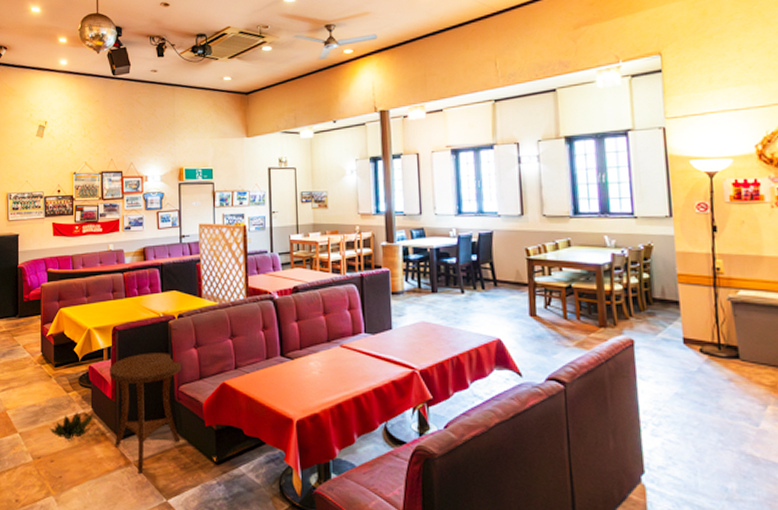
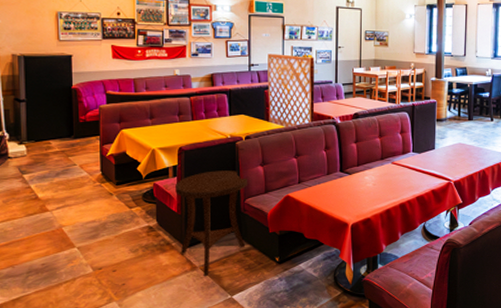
decorative plant: present [49,411,94,440] -> none [111,224,159,251]

